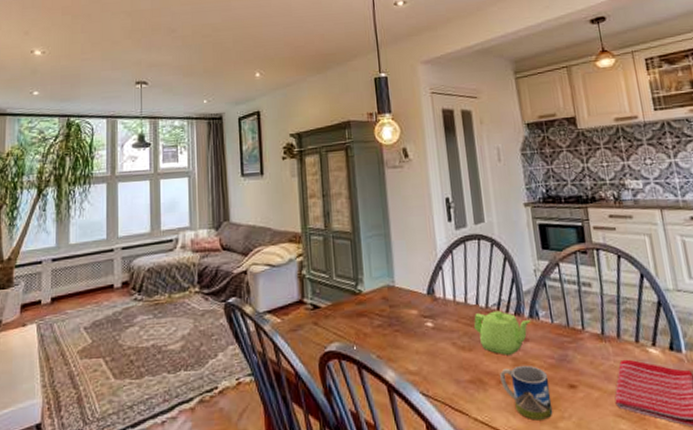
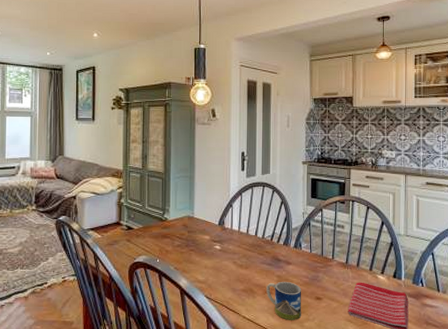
teapot: present [474,310,531,355] -> none [252,241,295,273]

